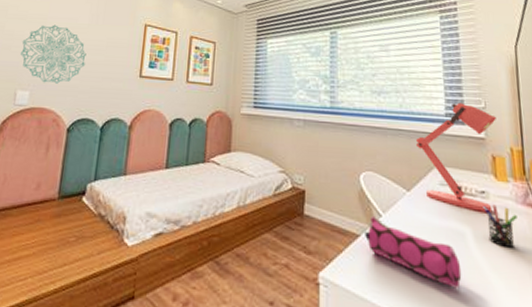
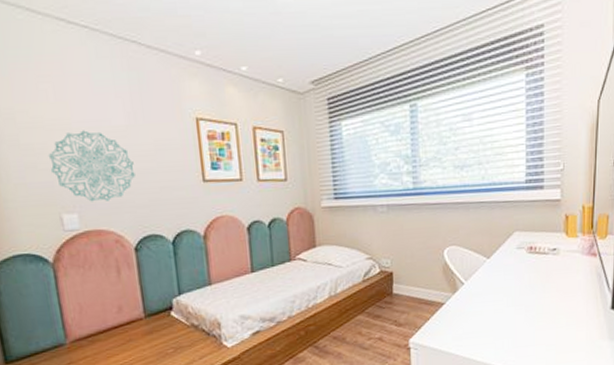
pencil case: present [365,215,462,289] -> none [449,284,531,332]
desk lamp: present [415,102,496,212] -> none [496,167,572,267]
pen holder: present [483,204,517,248] -> none [553,258,582,293]

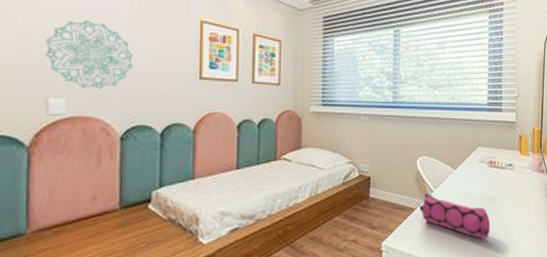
pencil case: none [449,284,531,332] -> present [420,191,491,240]

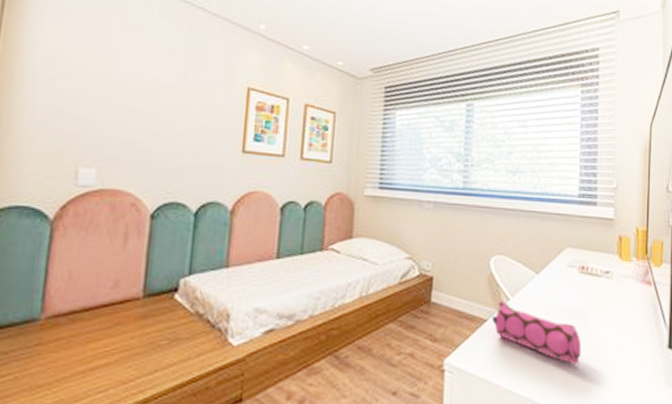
wall decoration: present [44,20,133,89] -> none [81,84,172,160]

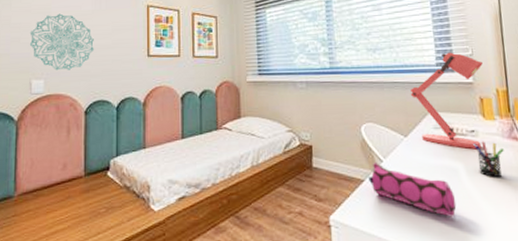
wall decoration: none [81,84,172,160] -> present [29,13,94,71]
desk lamp: none [547,183,626,291] -> present [410,52,483,148]
pen holder: none [606,283,636,323] -> present [473,141,504,177]

